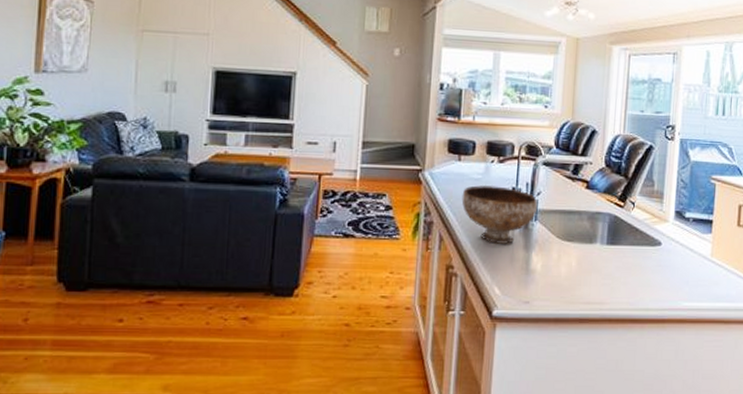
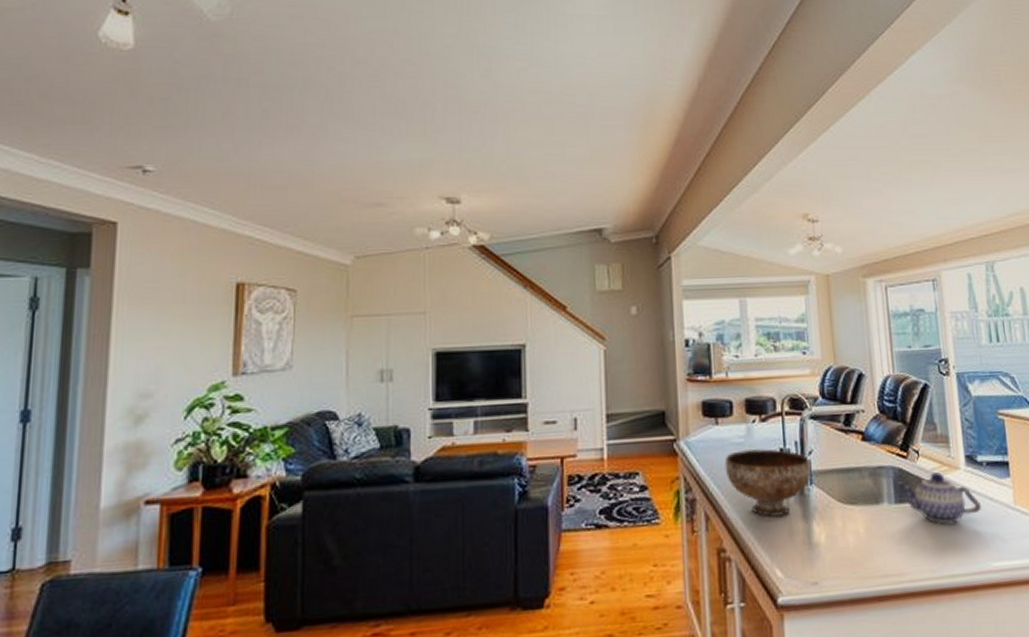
teapot: none [611,221,682,267] -> present [897,471,982,525]

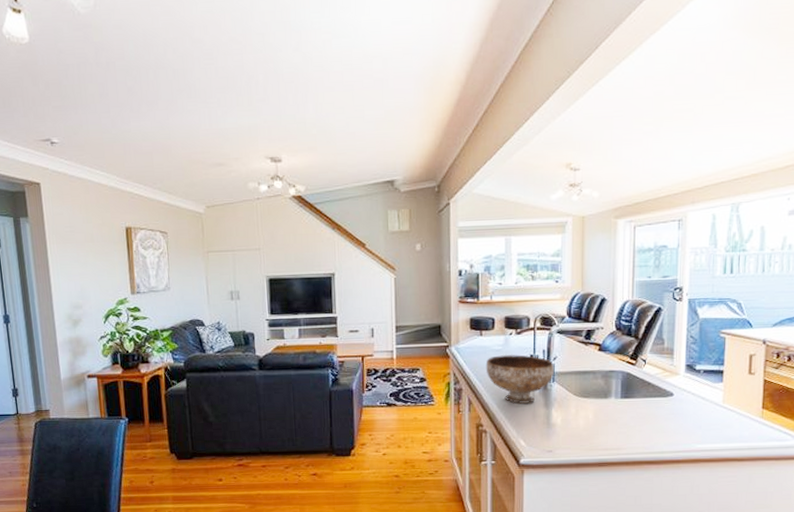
teapot: present [897,471,982,525] -> none [624,376,694,415]

